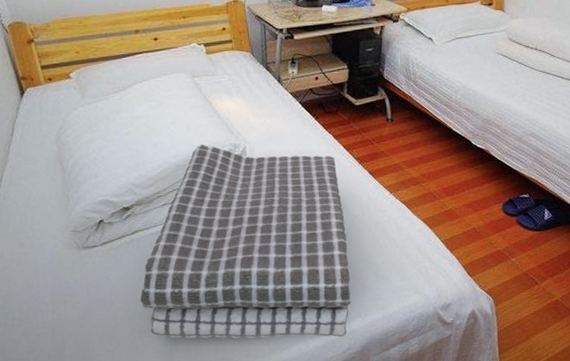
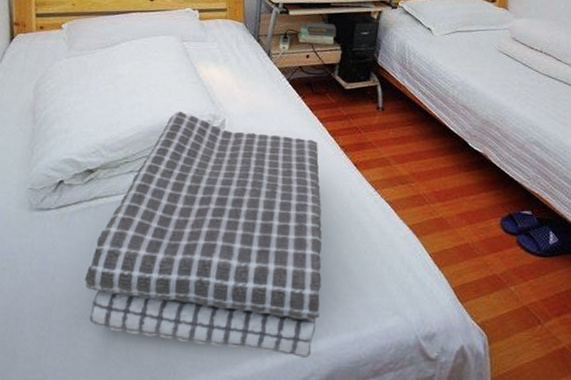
books: none [304,44,342,66] -> present [297,22,337,45]

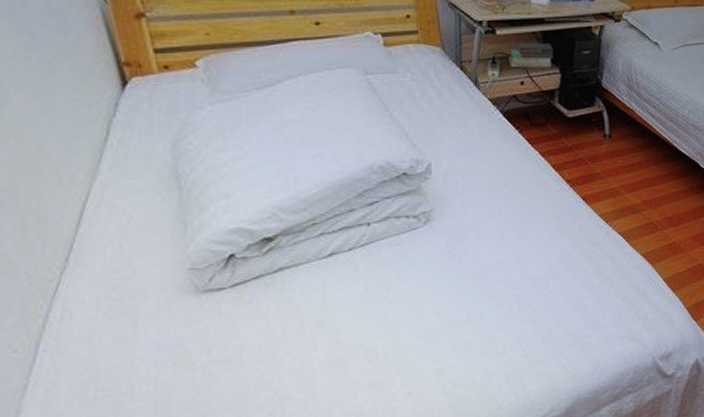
towel: present [85,111,322,359] -> none [282,158,556,407]

